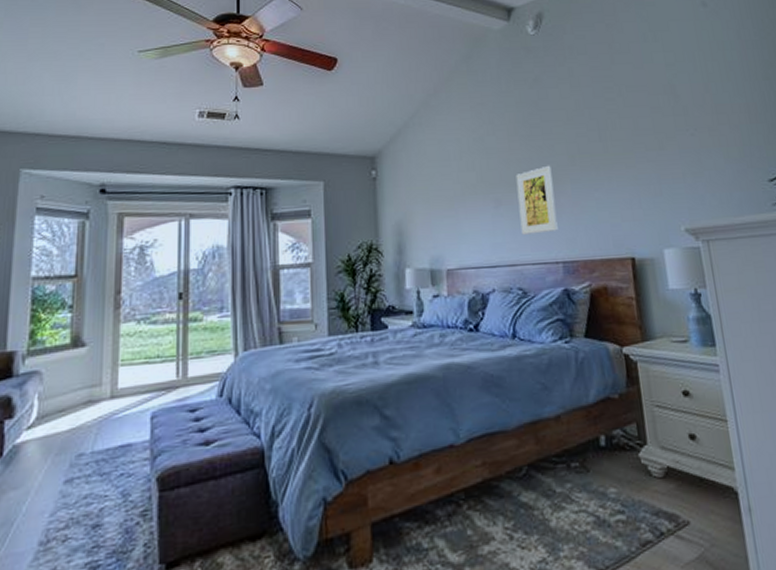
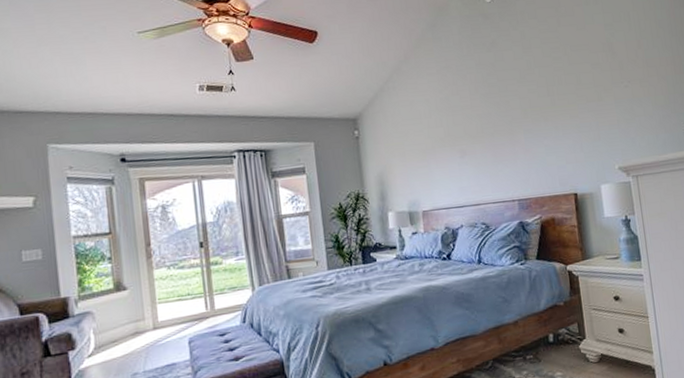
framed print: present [516,165,558,235] -> none [477,119,514,179]

